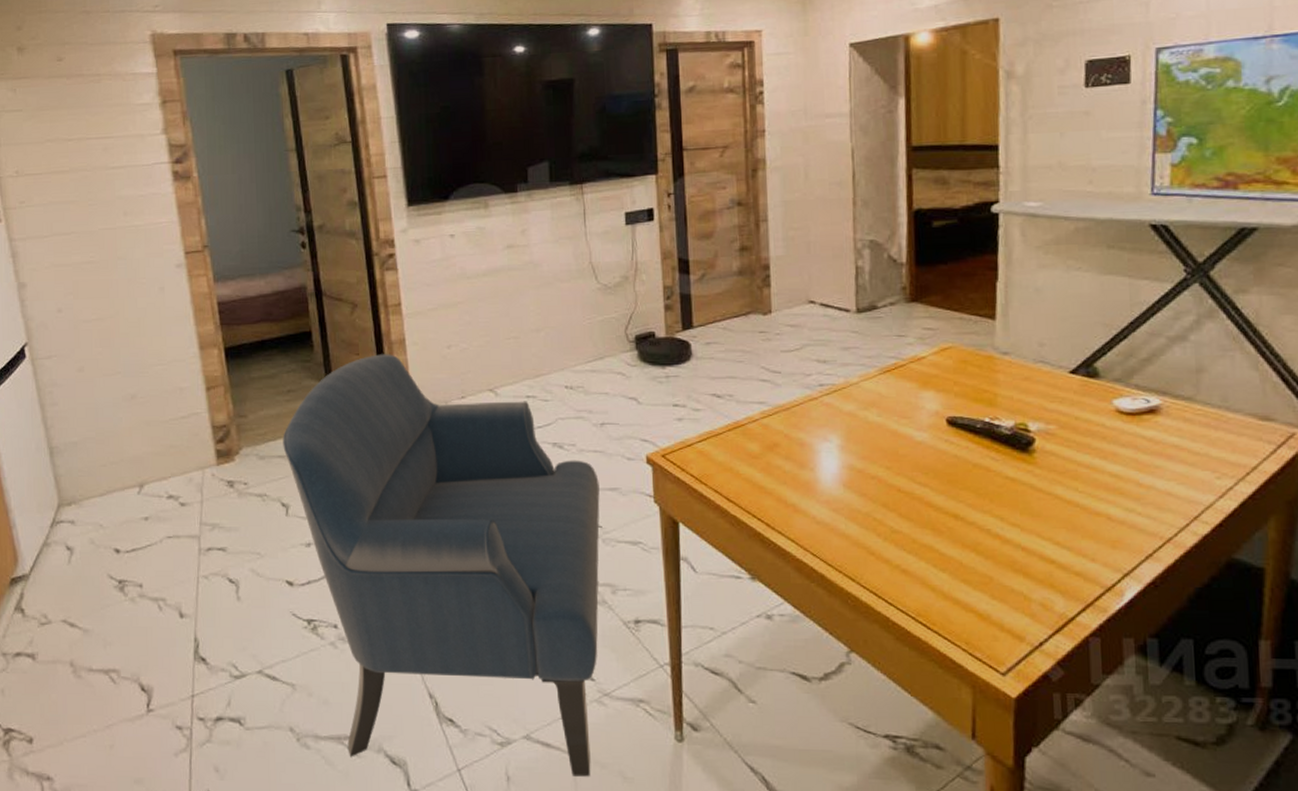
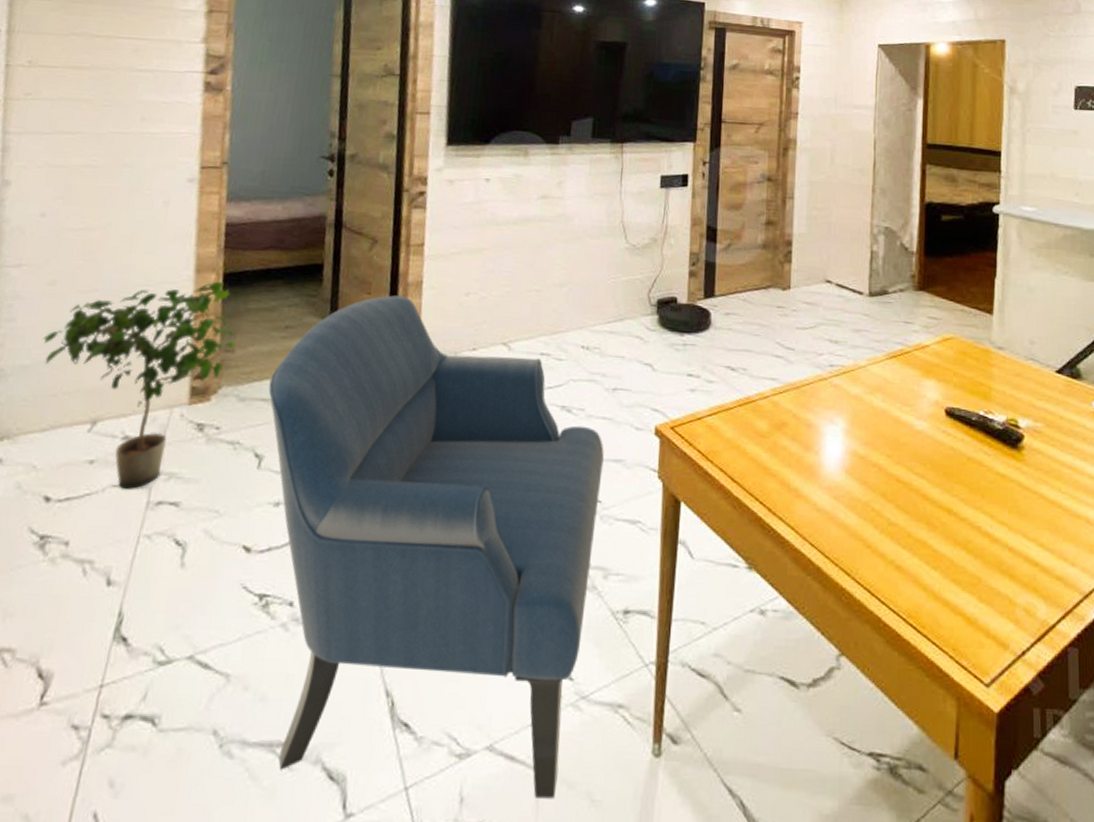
potted plant: none [83,355,247,539] -> present [42,281,236,489]

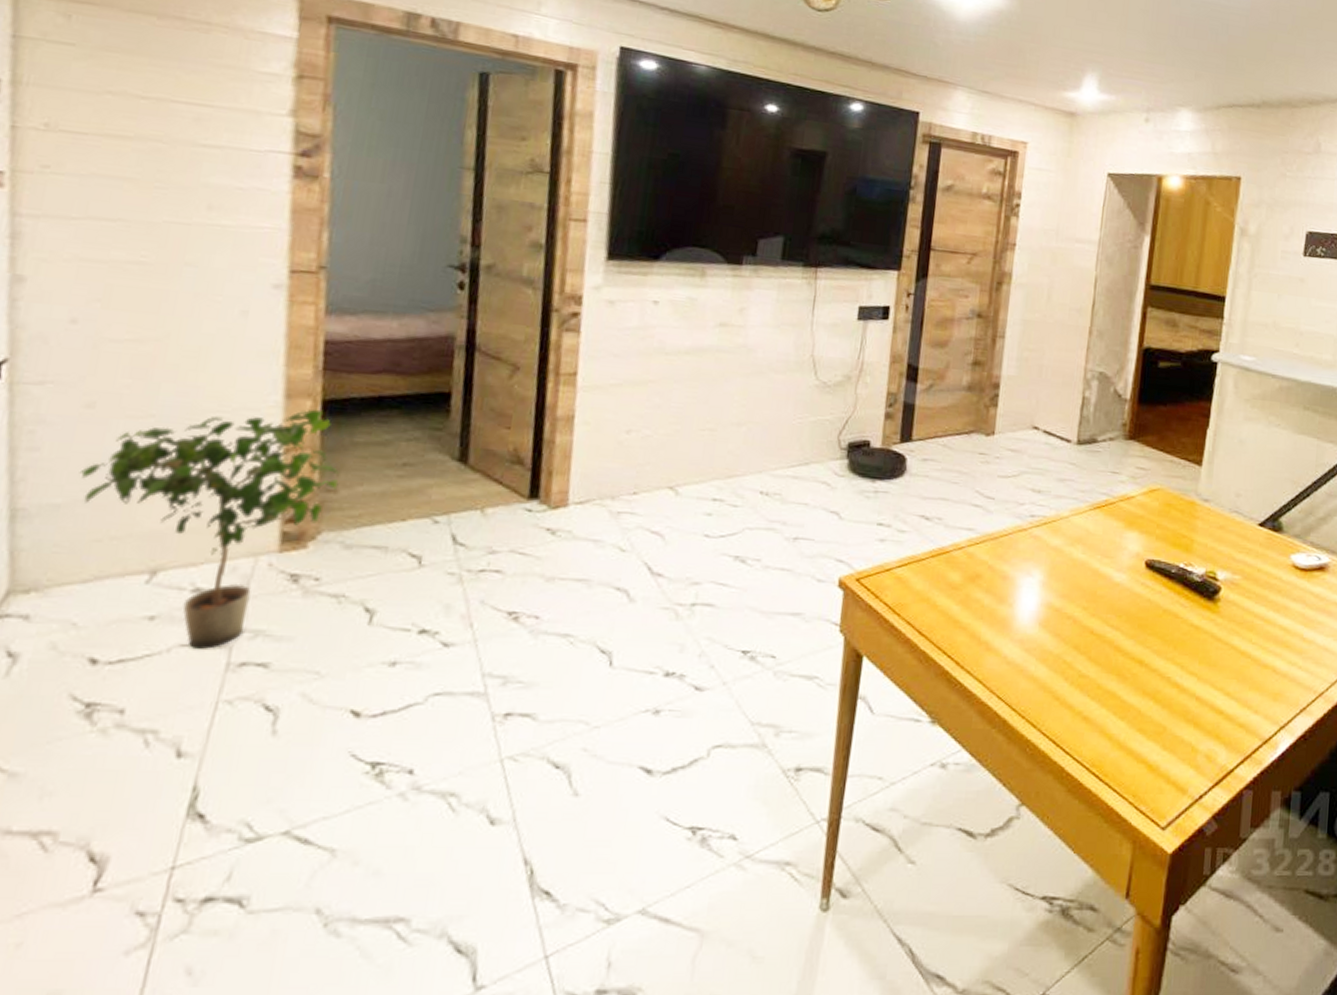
chair: present [268,295,604,799] -> none [381,430,781,958]

